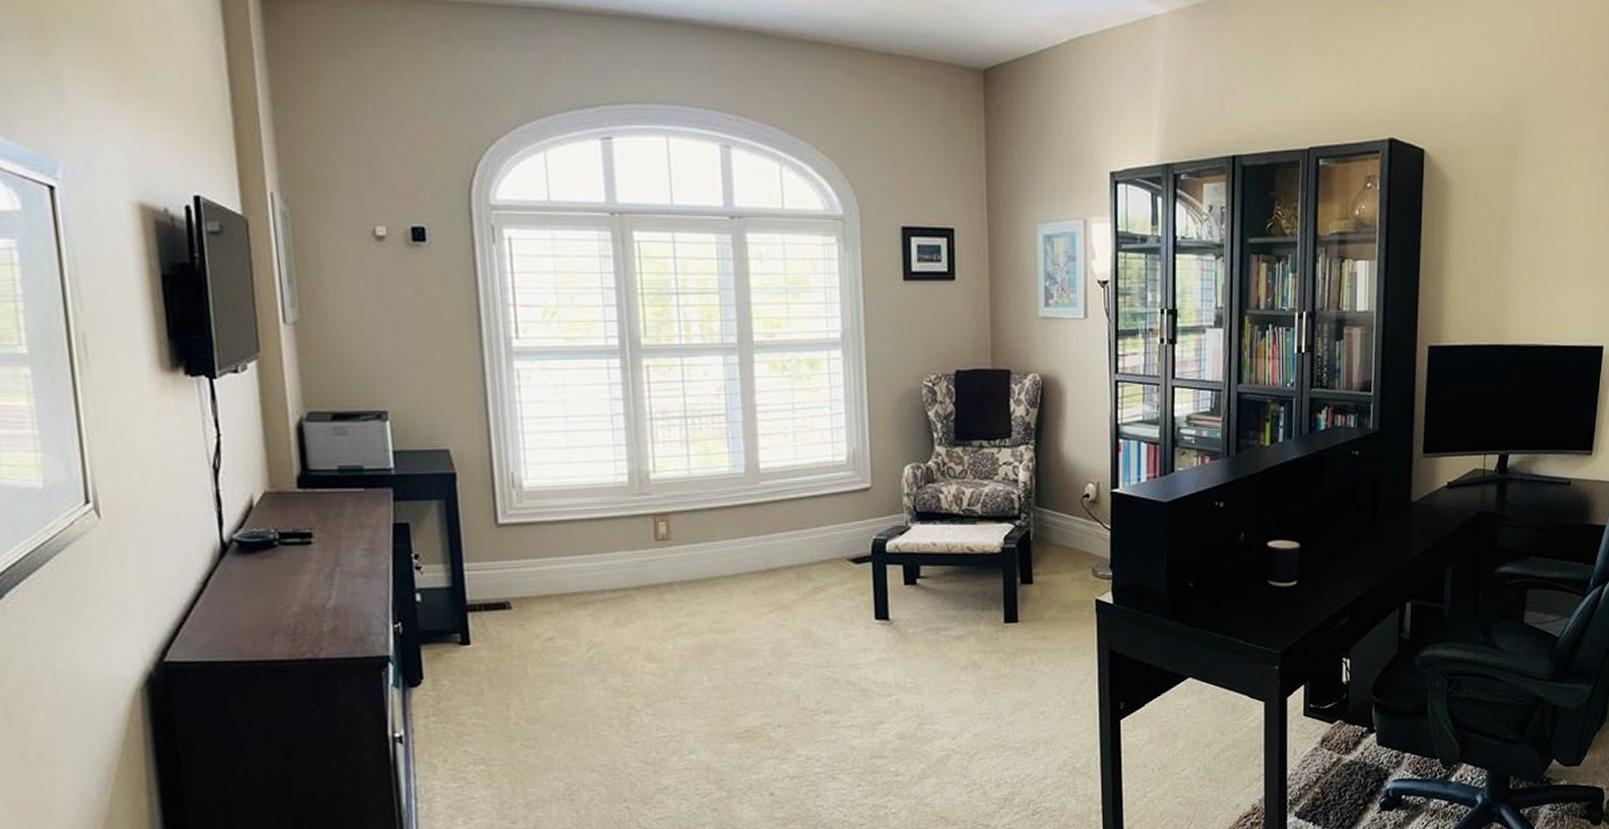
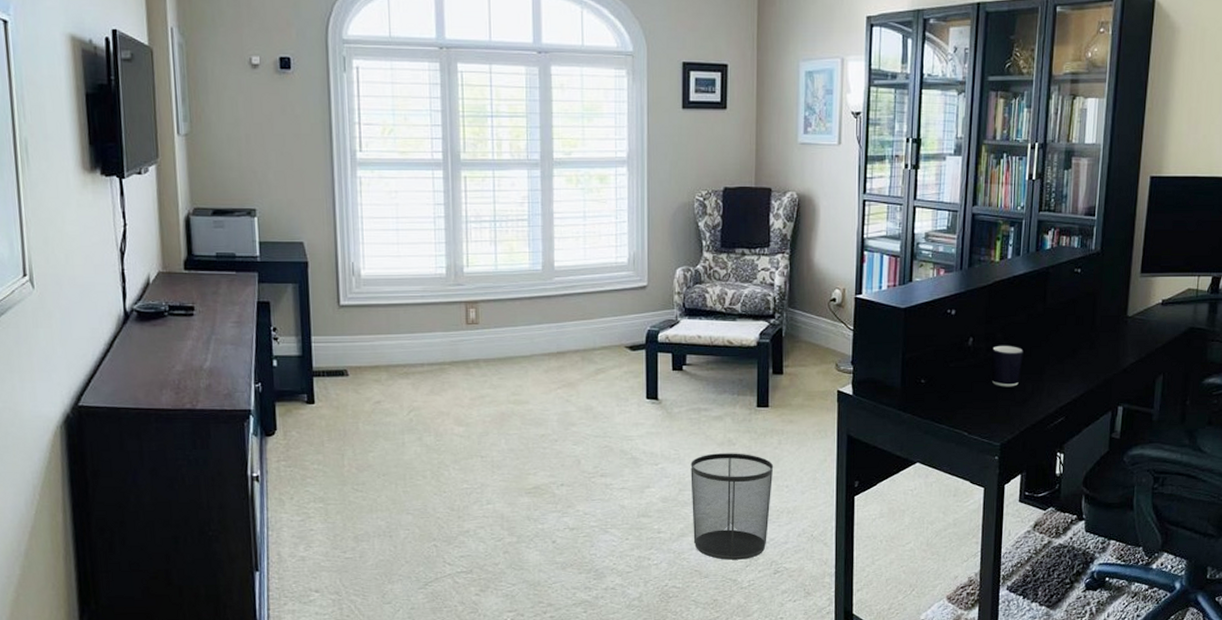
waste bin: none [930,677,1027,803] -> present [690,453,774,560]

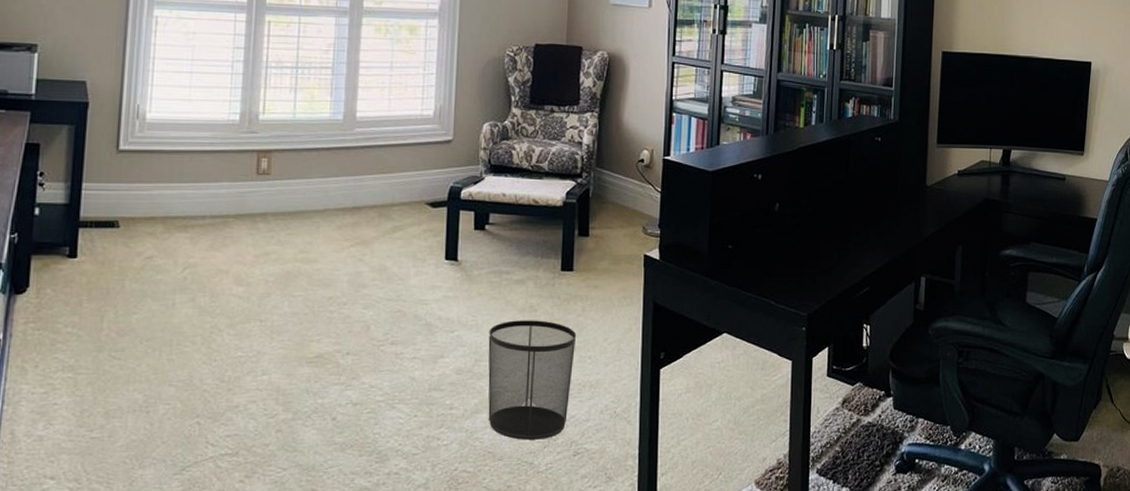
mug: present [991,345,1024,387] -> none [797,211,828,255]

